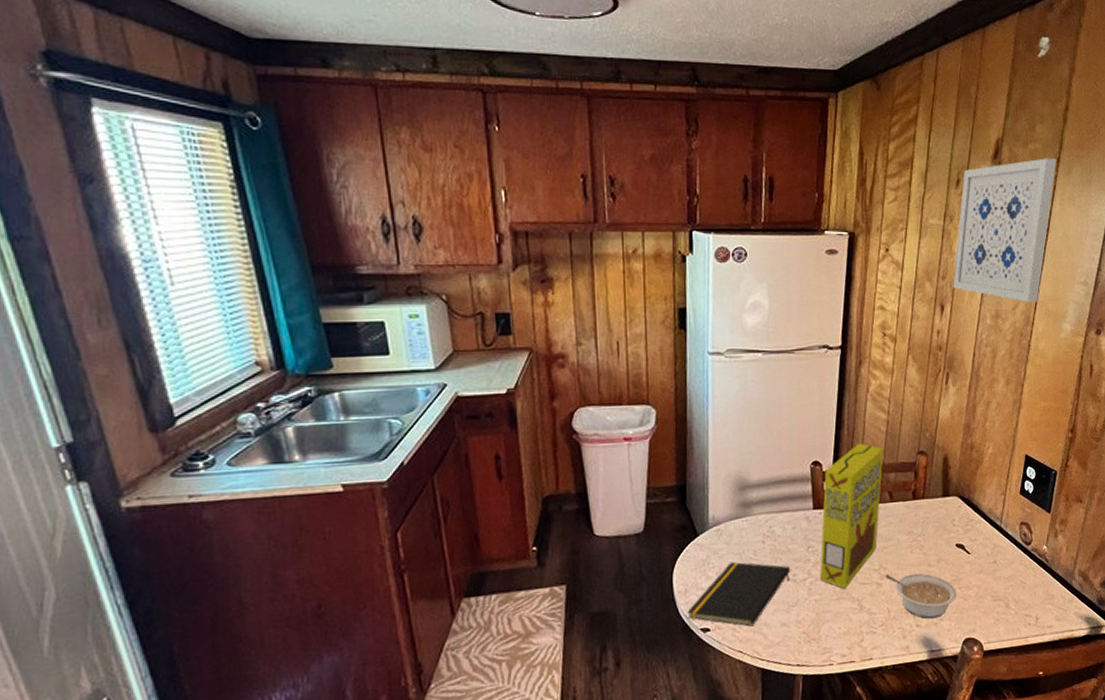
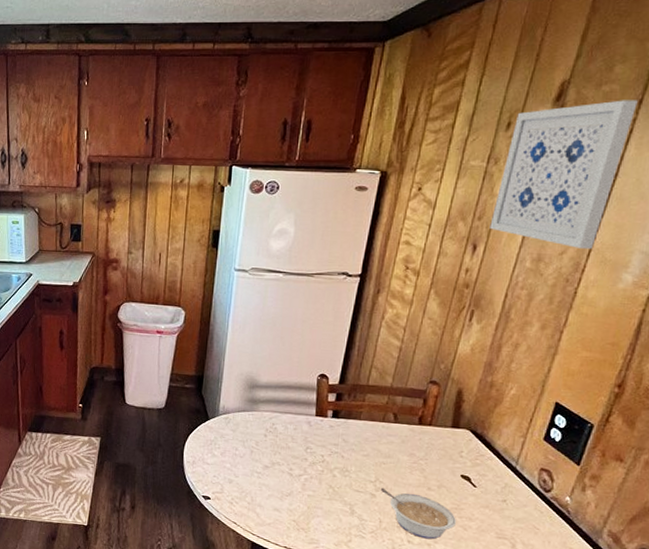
notepad: present [687,561,791,627] -> none [193,446,288,504]
cereal box: present [820,443,884,589] -> none [315,364,393,492]

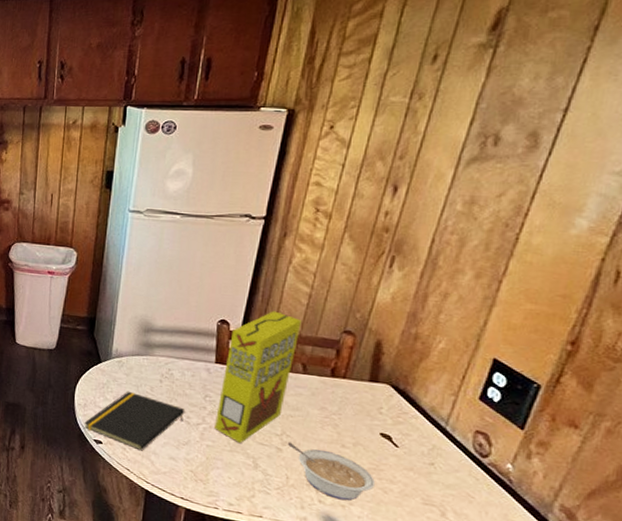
notepad: none [193,446,288,504] -> present [84,391,185,451]
cereal box: none [315,364,393,492] -> present [215,311,302,444]
wall art: present [489,100,638,249] -> none [413,26,593,191]

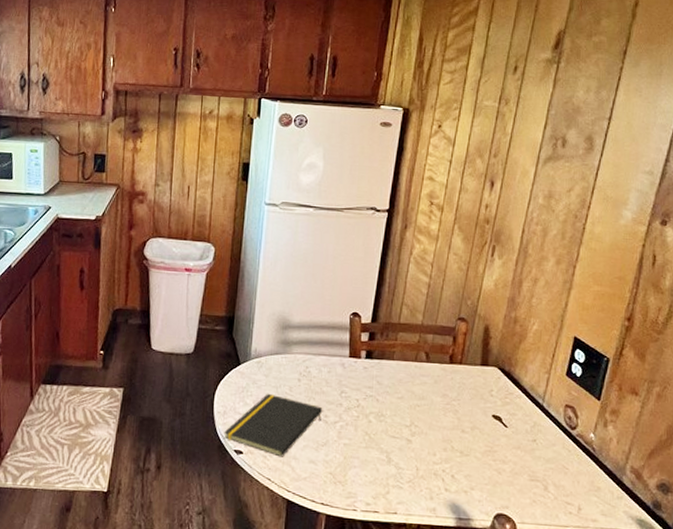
cereal box: present [215,311,302,444] -> none [351,301,423,439]
legume: present [288,441,375,501] -> none [417,432,490,486]

